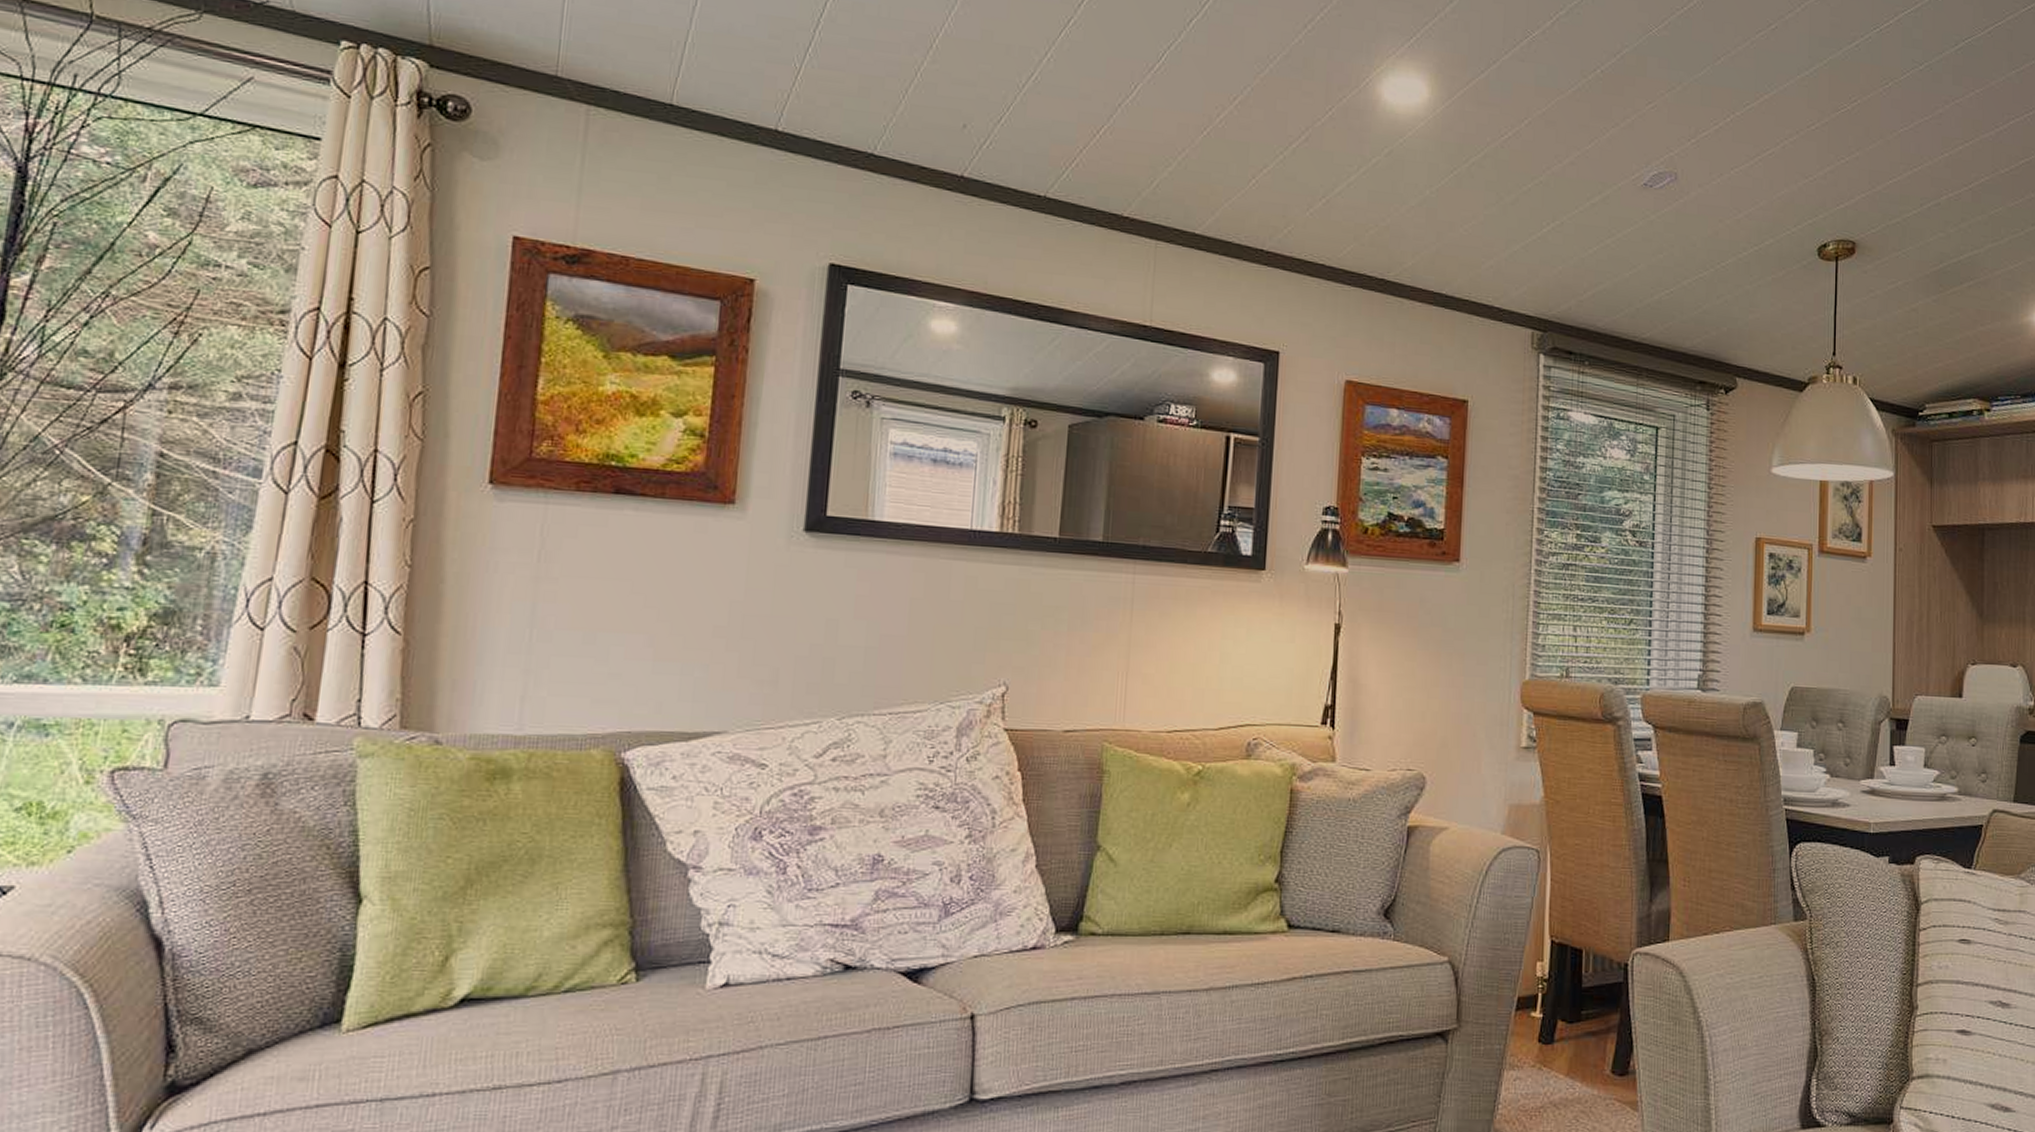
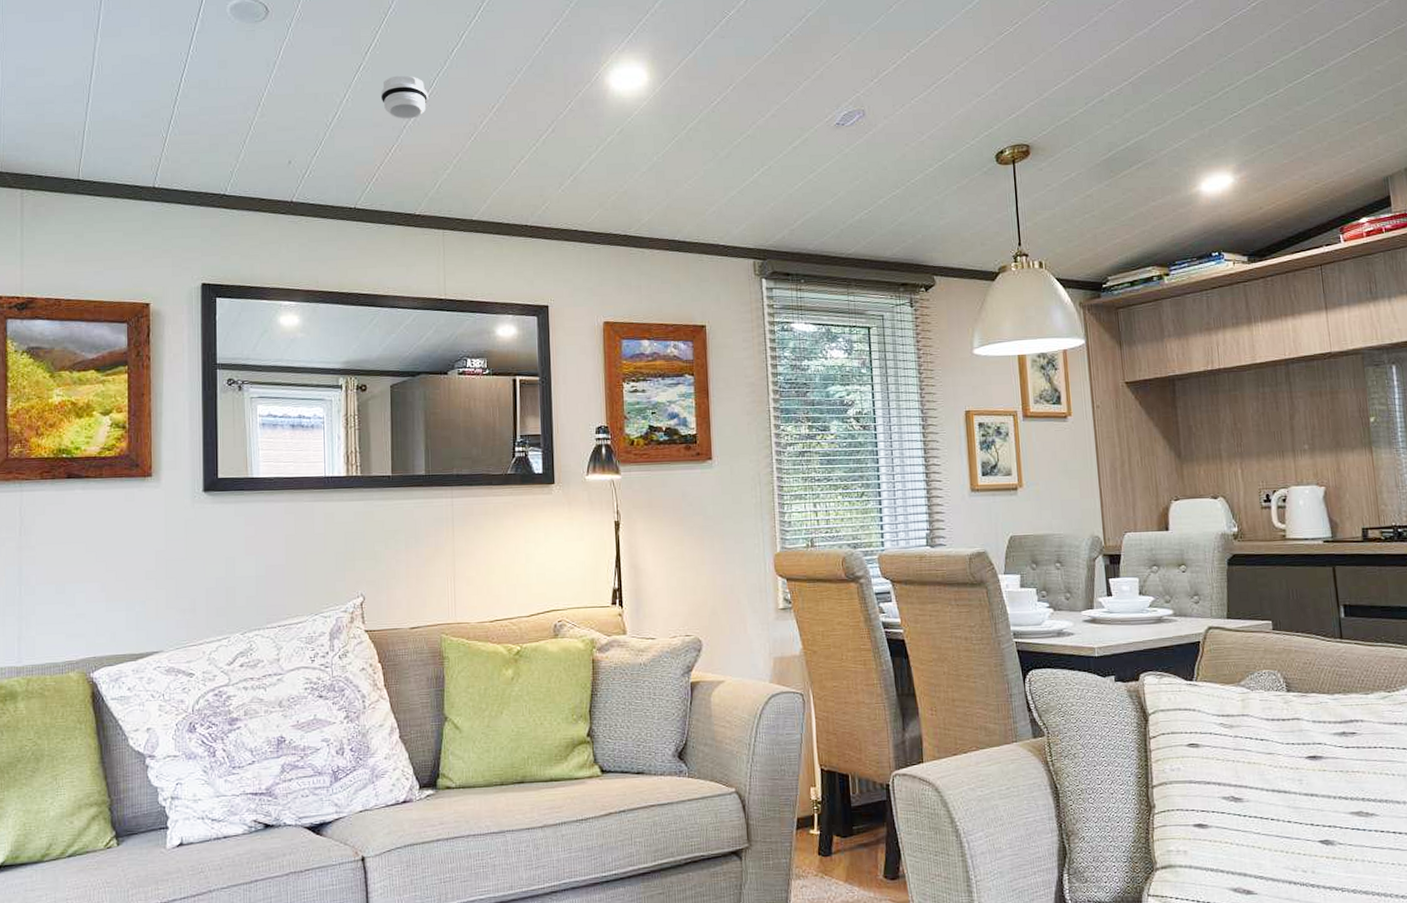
smoke detector: none [1092,39,1155,97] -> present [380,75,429,119]

